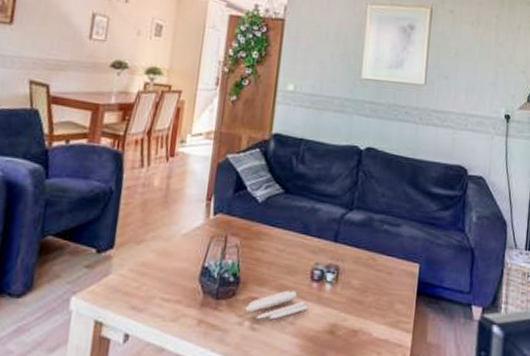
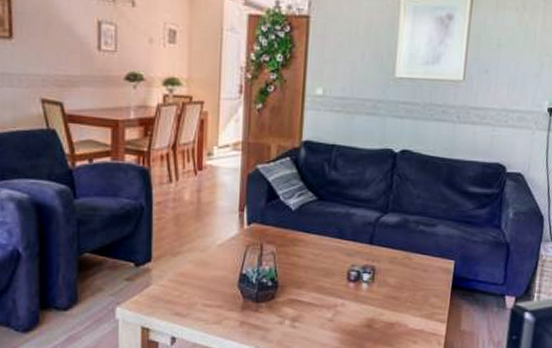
candle: present [245,290,309,320] -> none [285,291,346,318]

